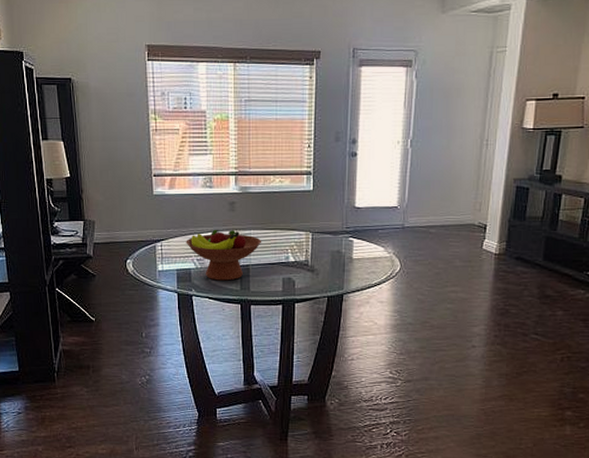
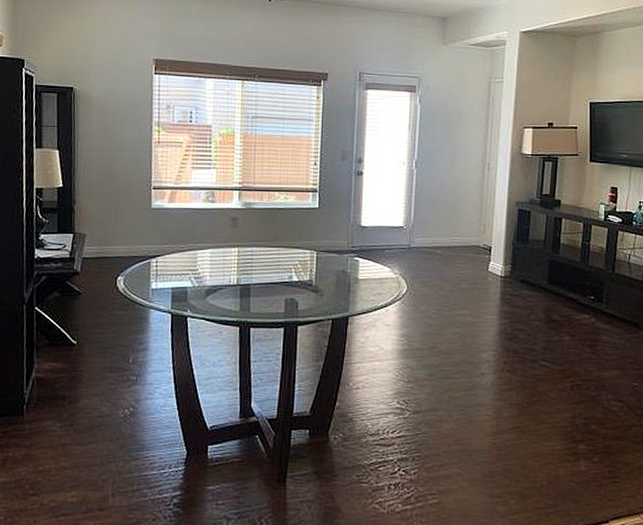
fruit bowl: present [186,229,262,281] -> none [183,245,265,301]

